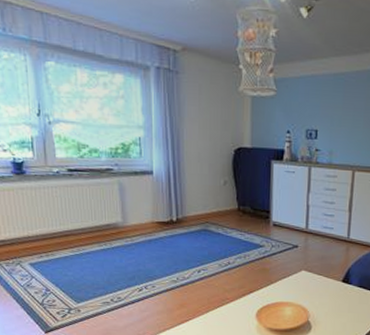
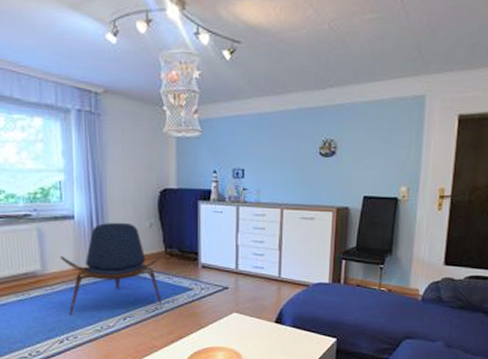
lounge chair: none [139,178,240,265] -> present [60,222,167,315]

